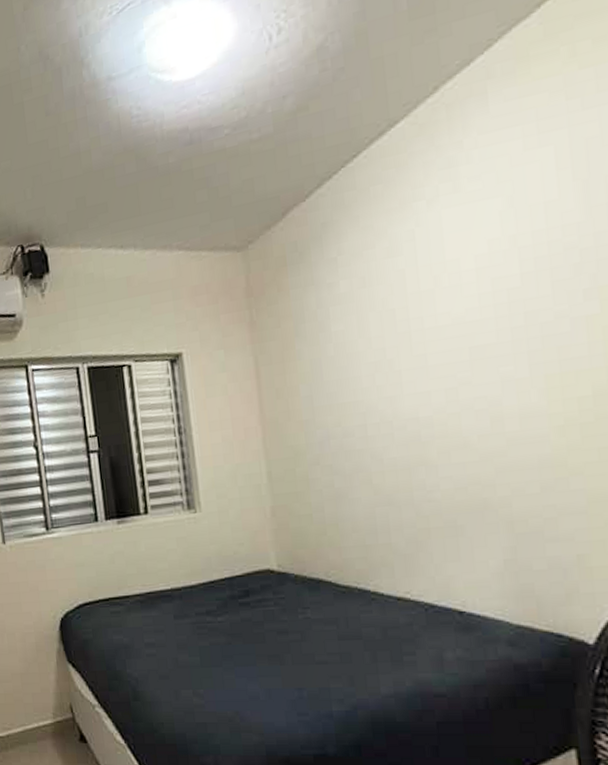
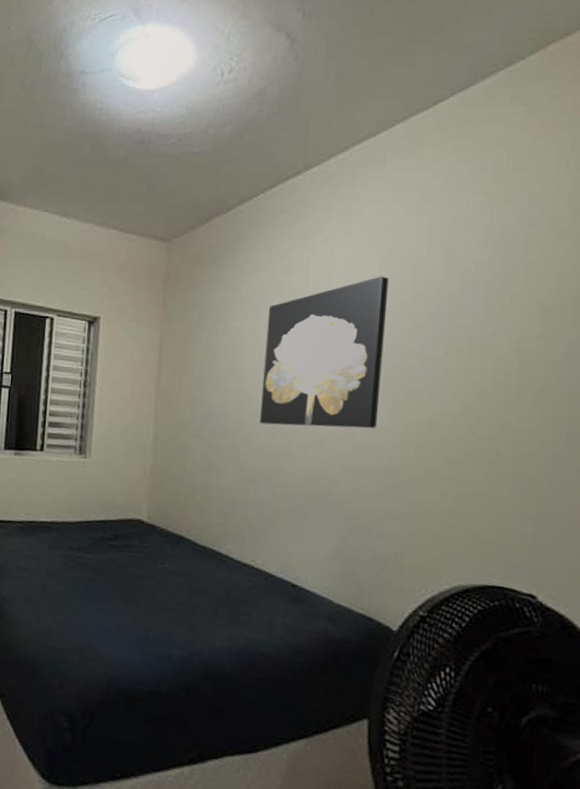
wall art: none [374,232,529,436] -> present [260,276,389,429]

